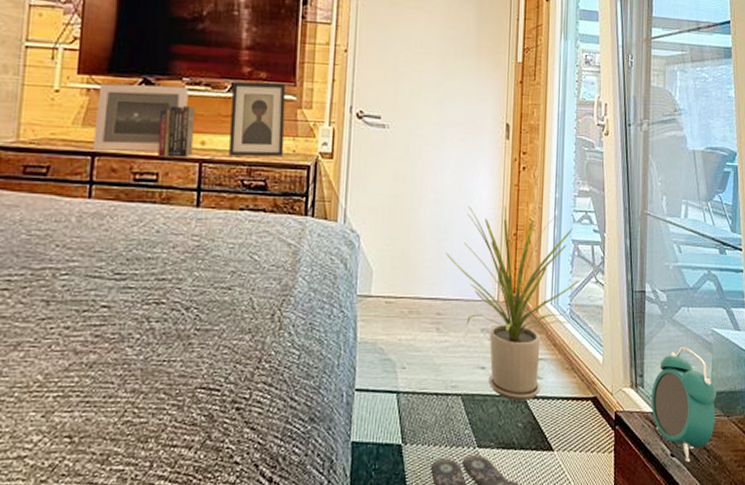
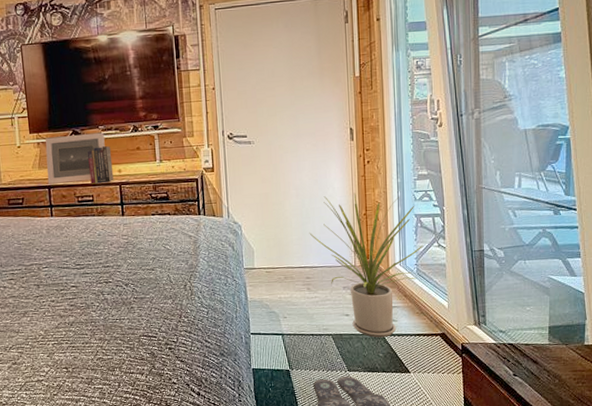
picture frame: present [229,81,286,158] -> none [133,121,178,178]
alarm clock: present [651,346,717,464] -> none [493,291,555,382]

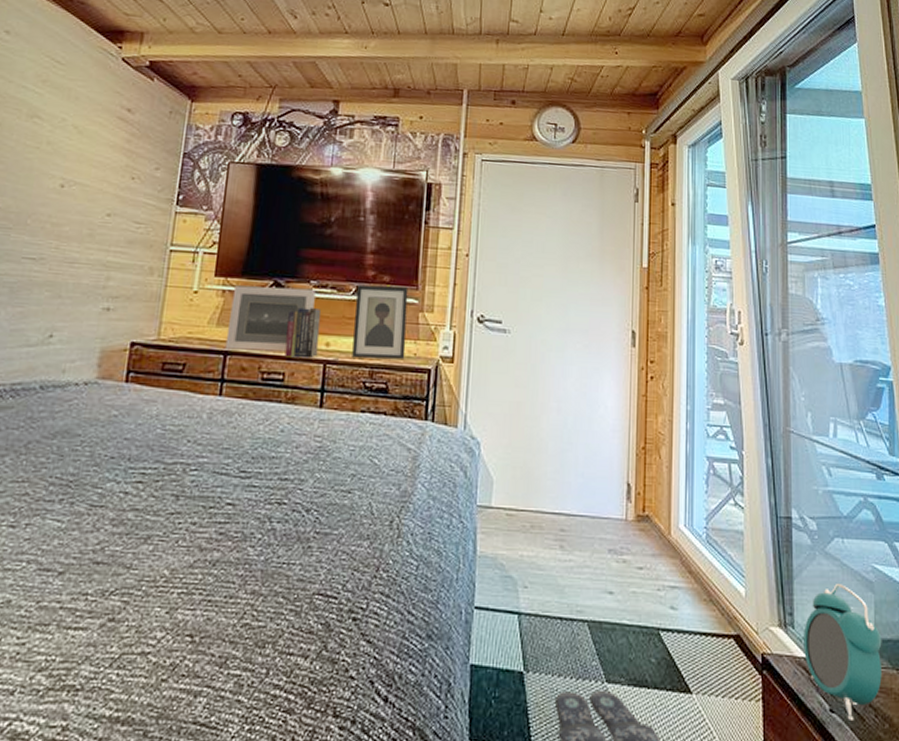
picture frame: none [133,121,178,178] -> present [352,284,409,360]
house plant: present [309,192,423,338] -> none [569,416,716,634]
alarm clock: none [493,291,555,382] -> present [803,582,882,723]

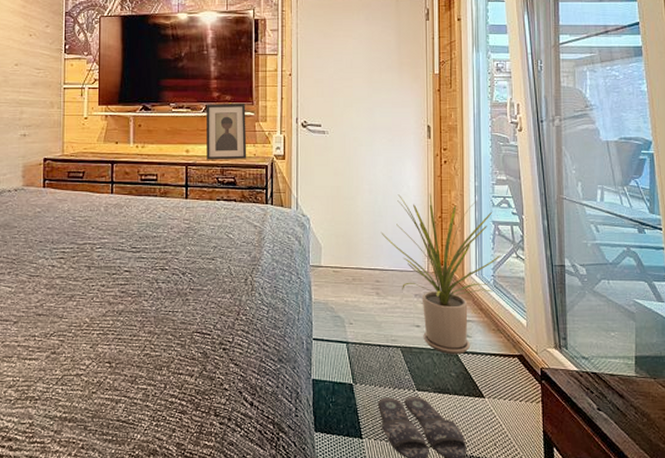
picture frame: present [225,285,316,352] -> none [111,110,175,160]
books: present [285,307,321,358] -> none [156,124,181,163]
house plant: none [569,416,716,634] -> present [381,193,501,355]
alarm clock: present [803,582,882,723] -> none [575,314,642,418]

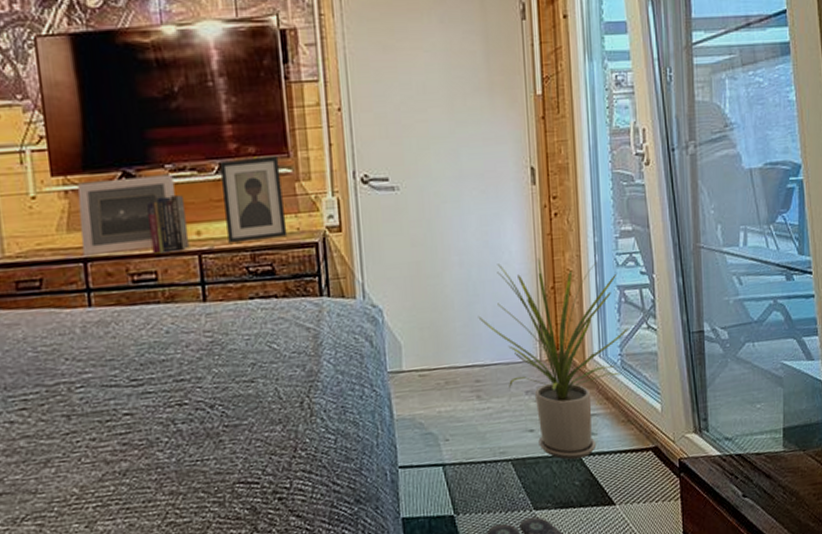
picture frame: none [111,110,175,160] -> present [76,174,175,257]
books: none [156,124,181,163] -> present [147,195,190,254]

